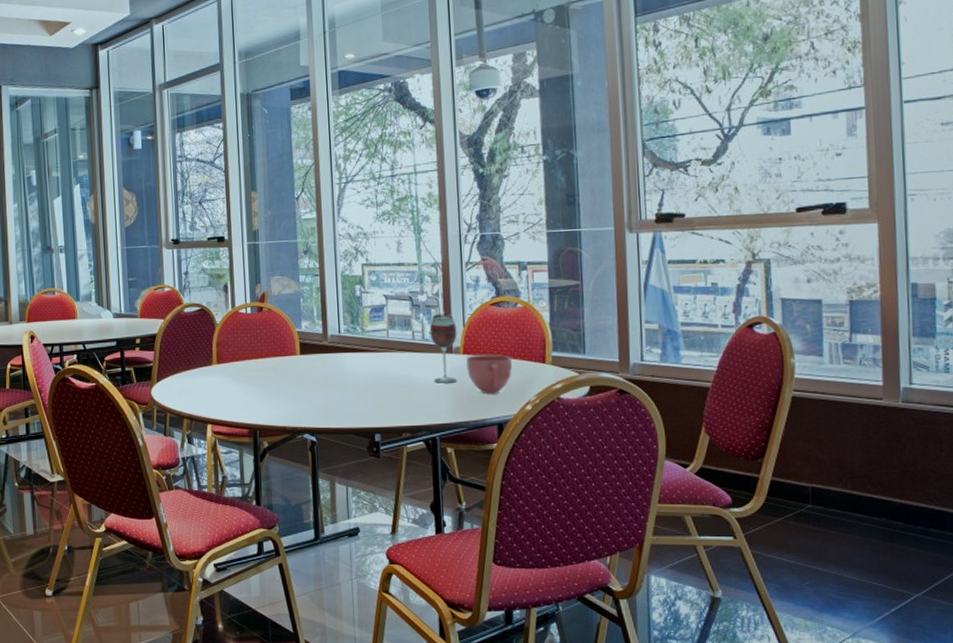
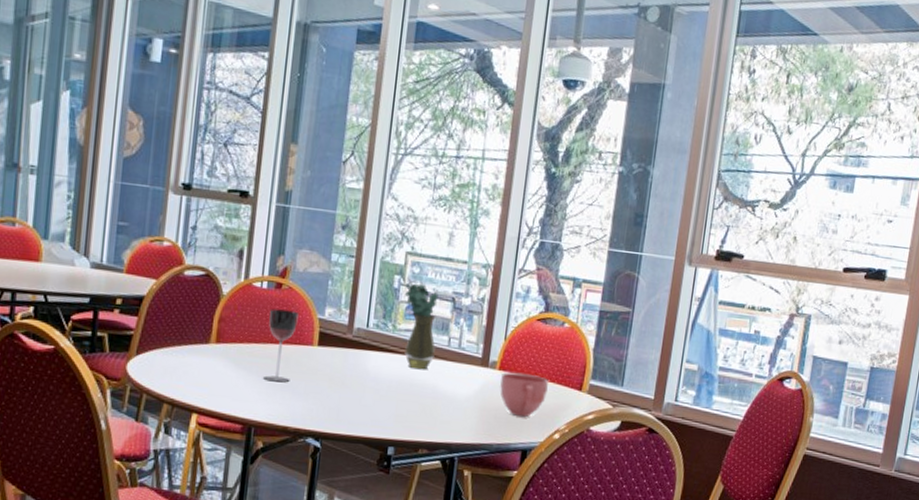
wineglass: none [257,328,282,390] -> present [263,308,299,383]
vase: none [367,286,402,363] -> present [404,278,439,369]
wineglass: present [429,313,457,383] -> none [463,321,498,400]

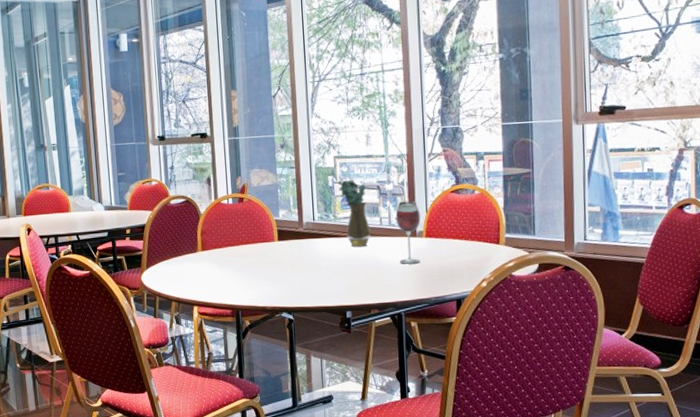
wineglass: present [263,308,299,383] -> none [238,217,262,274]
wineglass: none [463,321,498,400] -> present [395,201,421,264]
cup: present [500,372,549,417] -> none [429,237,470,272]

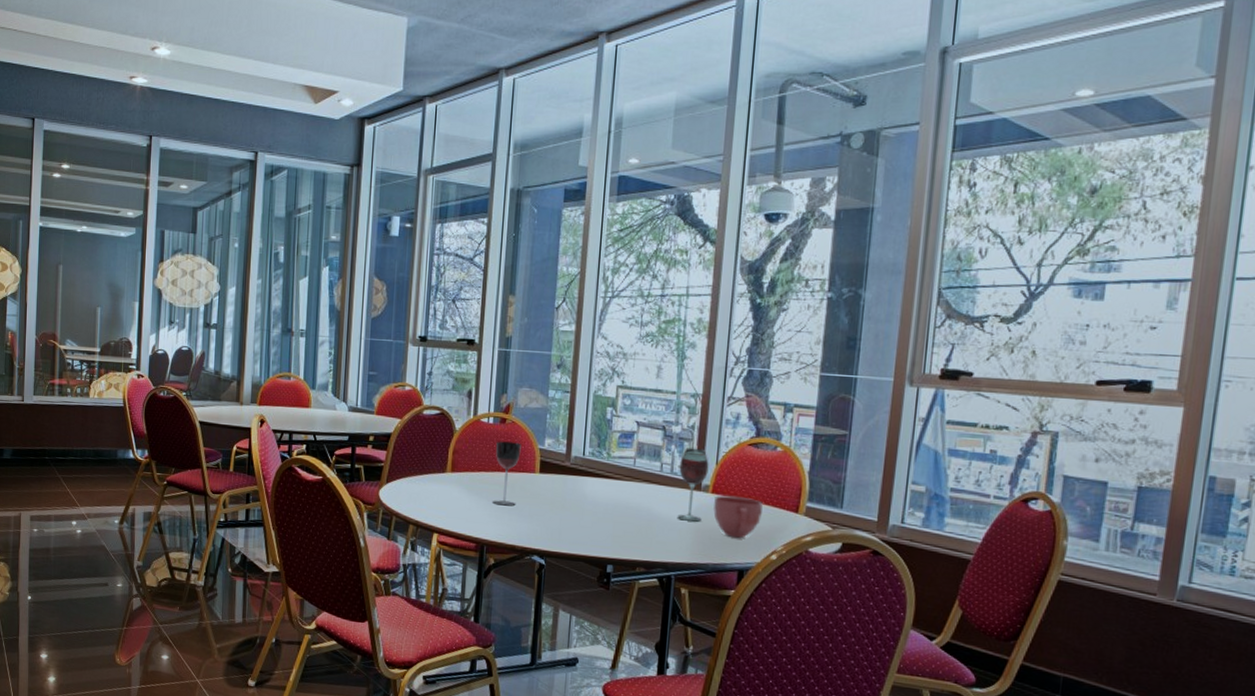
wineglass: none [238,217,262,274] -> present [493,441,521,506]
vase: present [338,176,371,247] -> none [618,409,649,493]
cup: none [429,237,470,272] -> present [713,495,763,538]

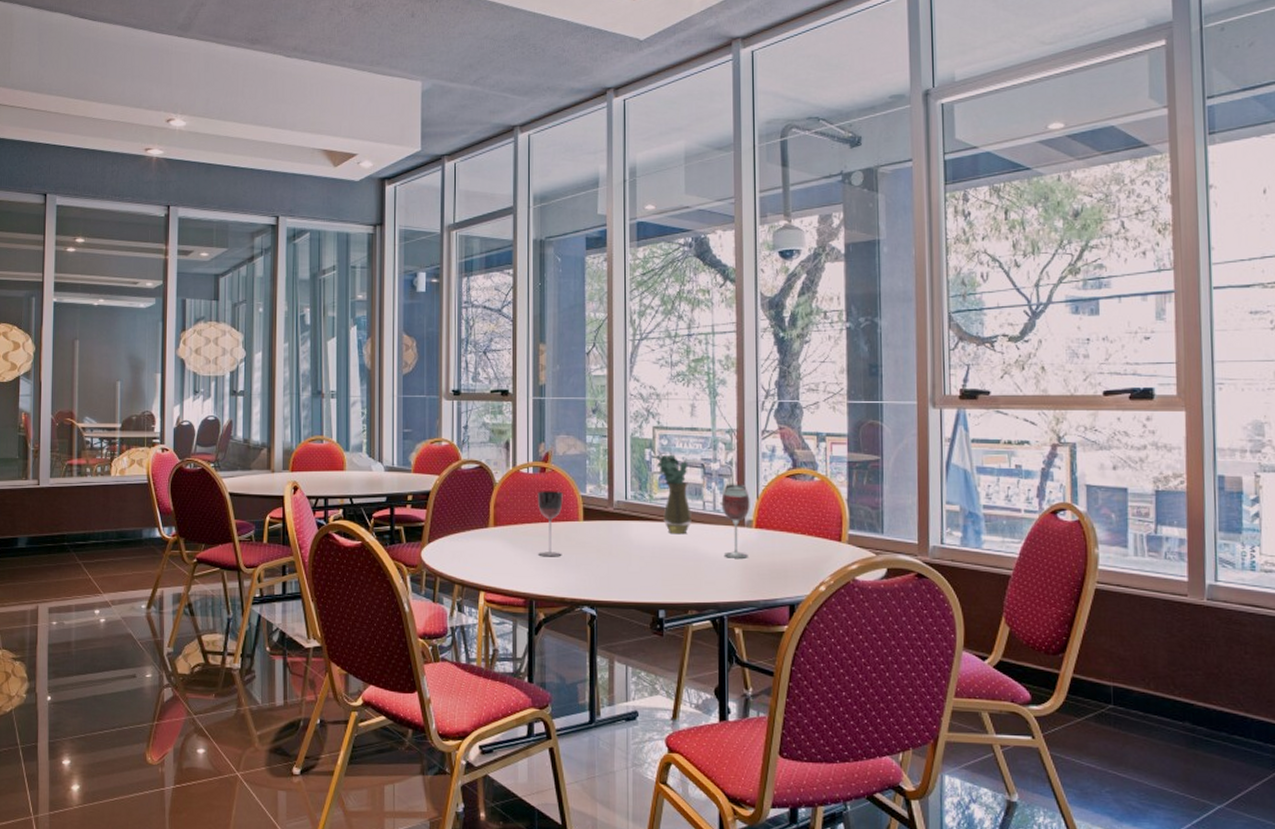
vase: none [618,409,649,493] -> present [657,450,692,533]
cup: present [713,495,763,538] -> none [759,529,806,571]

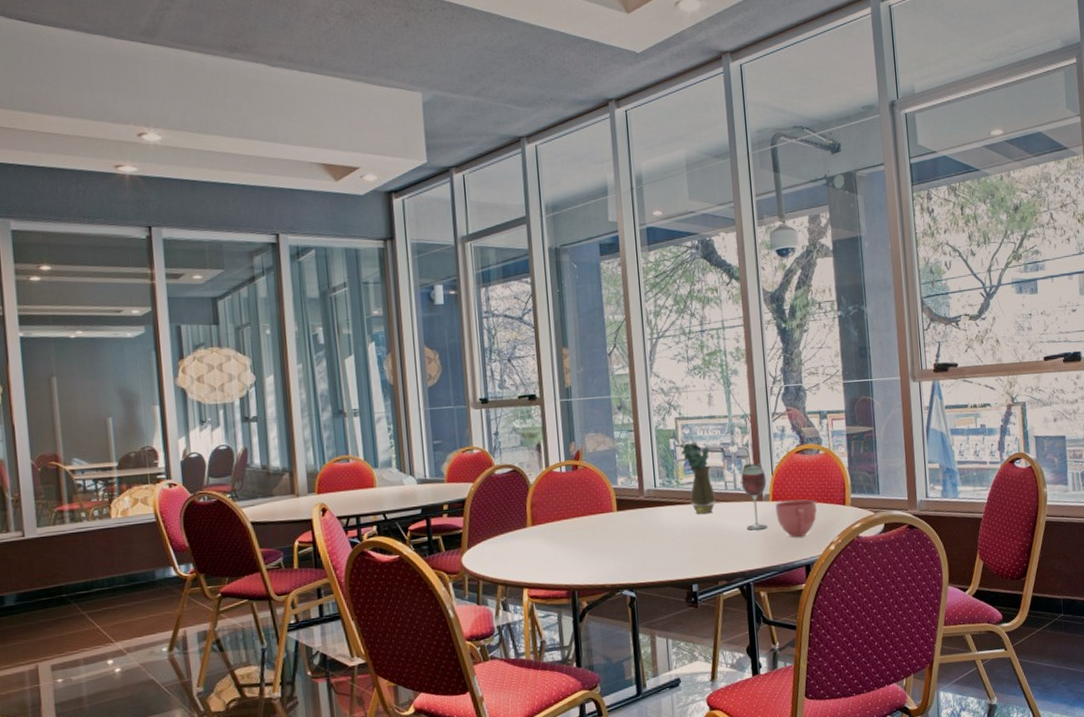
wineglass: present [538,491,563,557] -> none [572,486,600,549]
cup: none [759,529,806,571] -> present [775,499,817,537]

